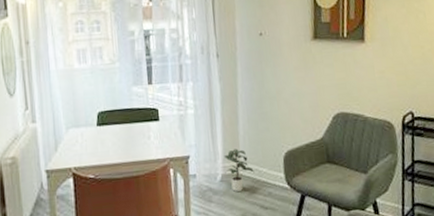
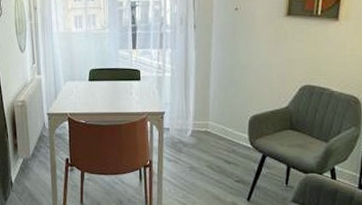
potted plant: present [223,149,254,192] -> none [194,109,221,146]

